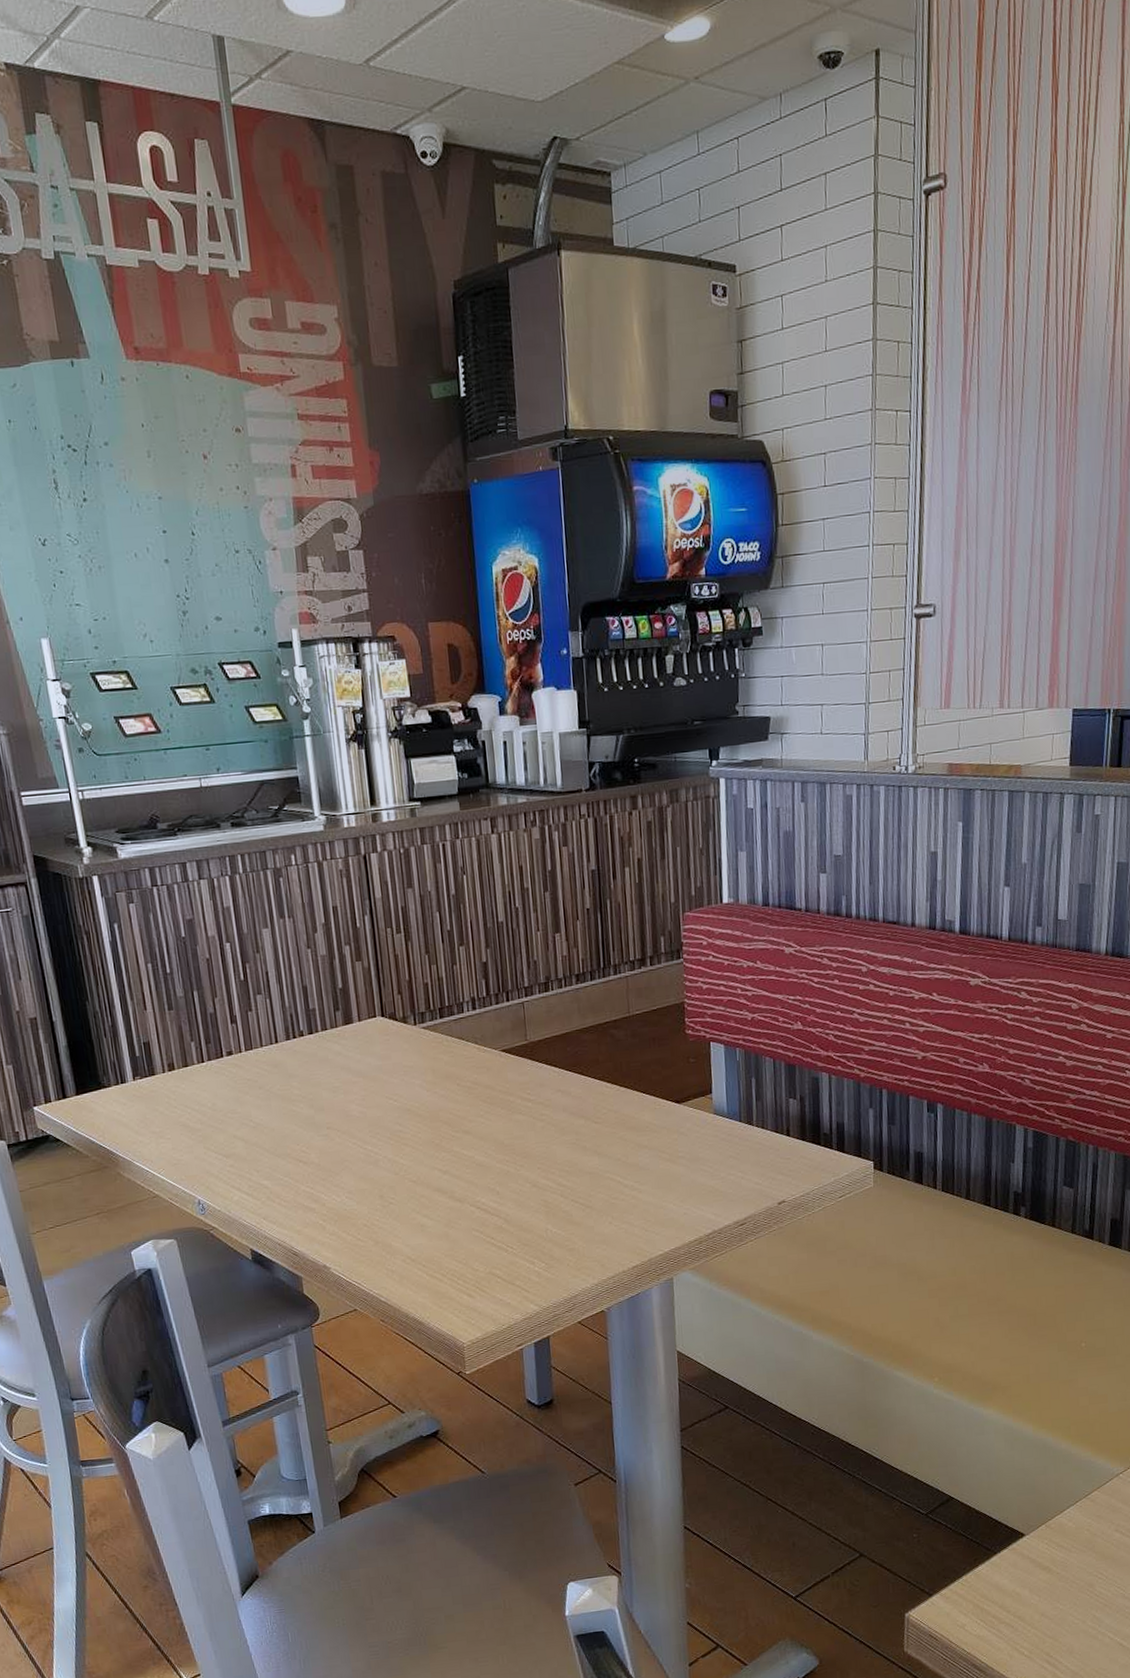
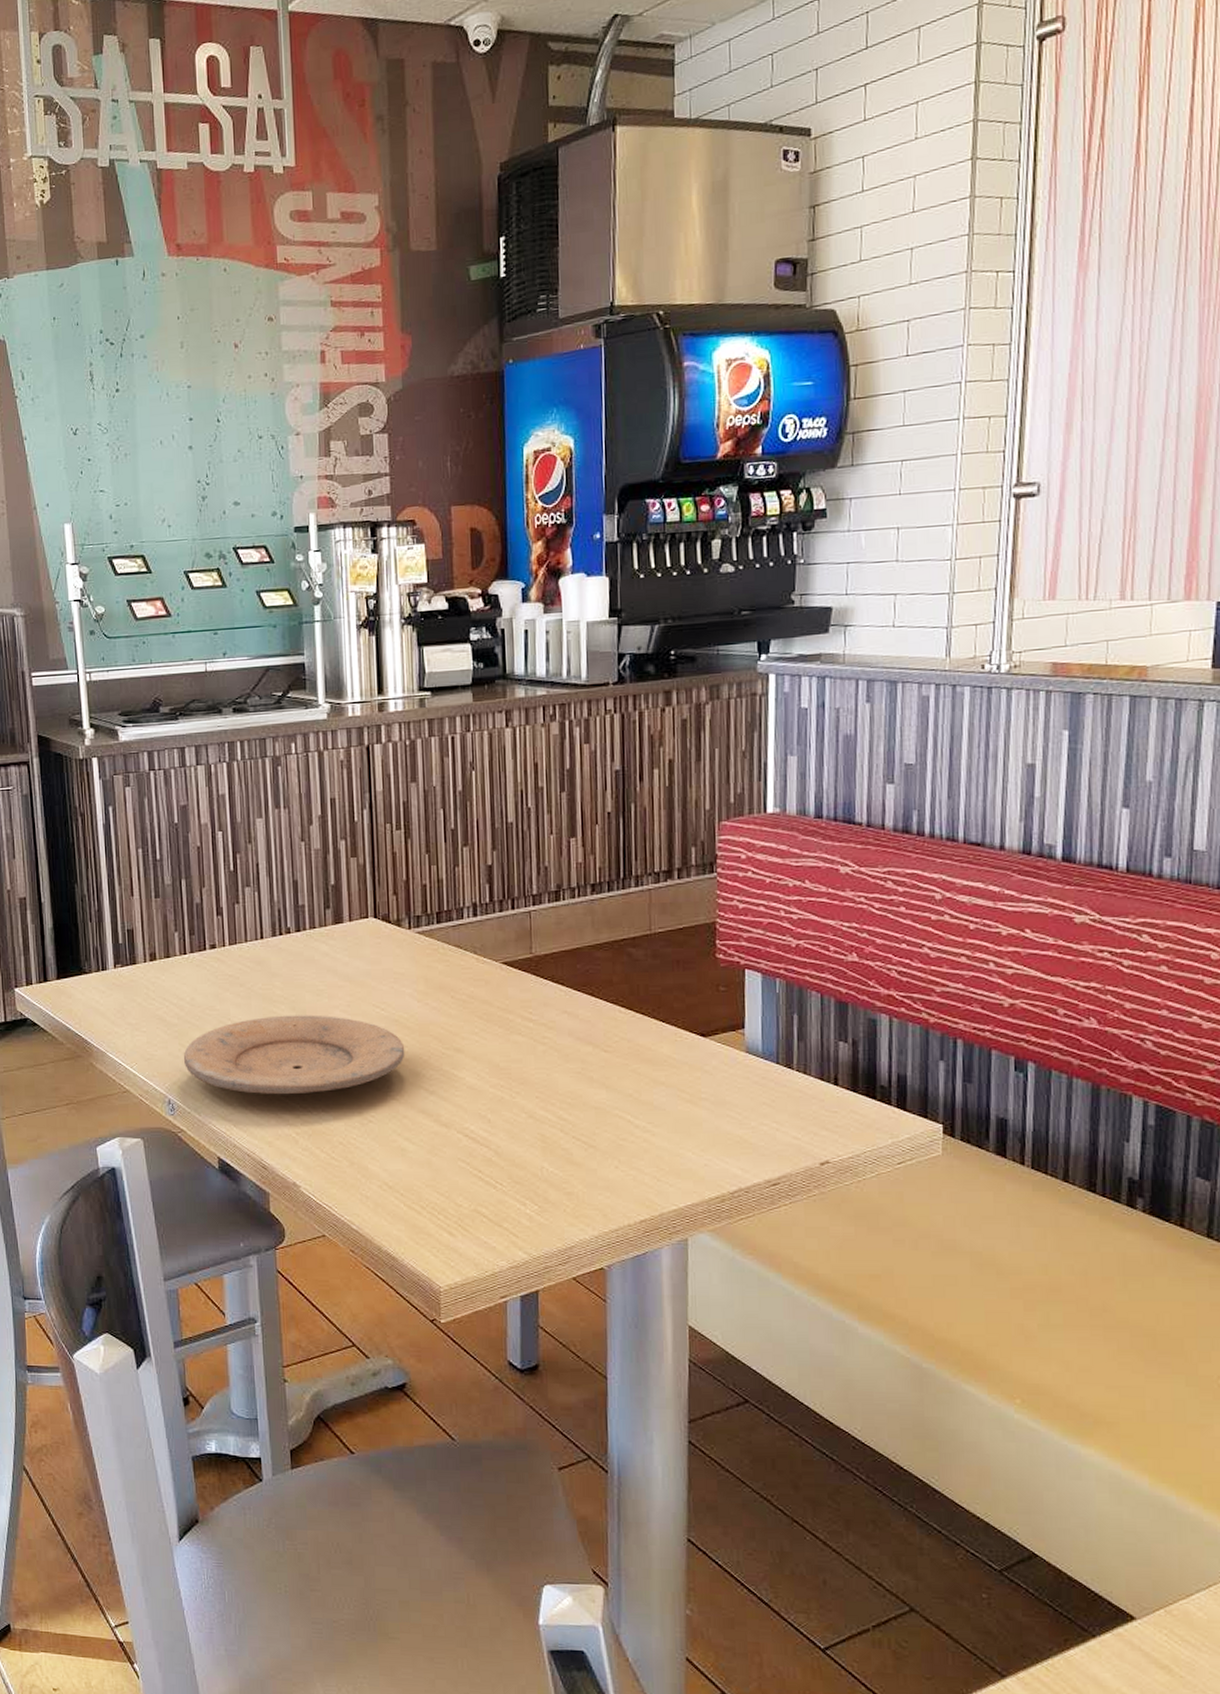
plate: none [209,1110,419,1188] -> present [183,1015,405,1095]

